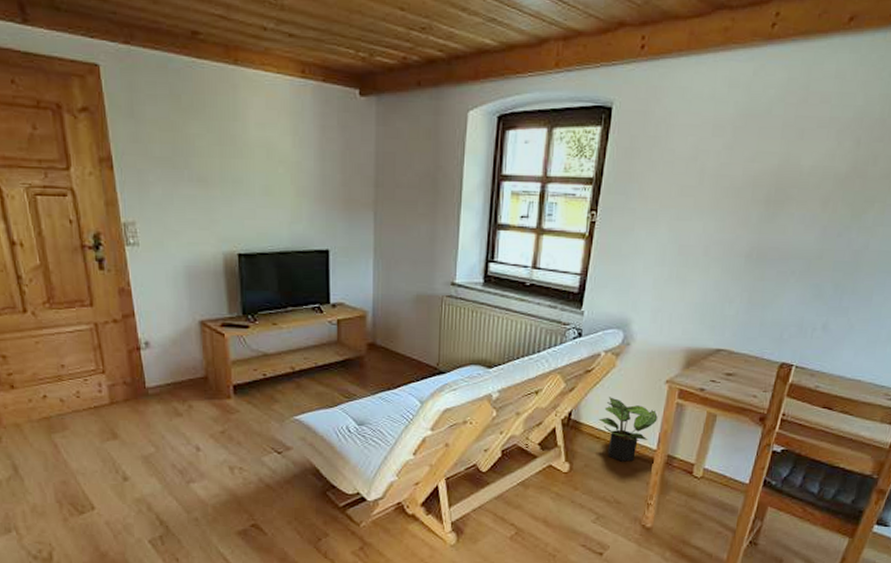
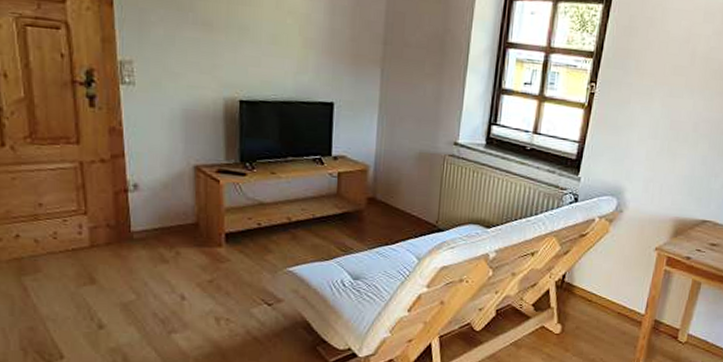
potted plant: present [598,397,658,462] -> none [590,261,647,325]

